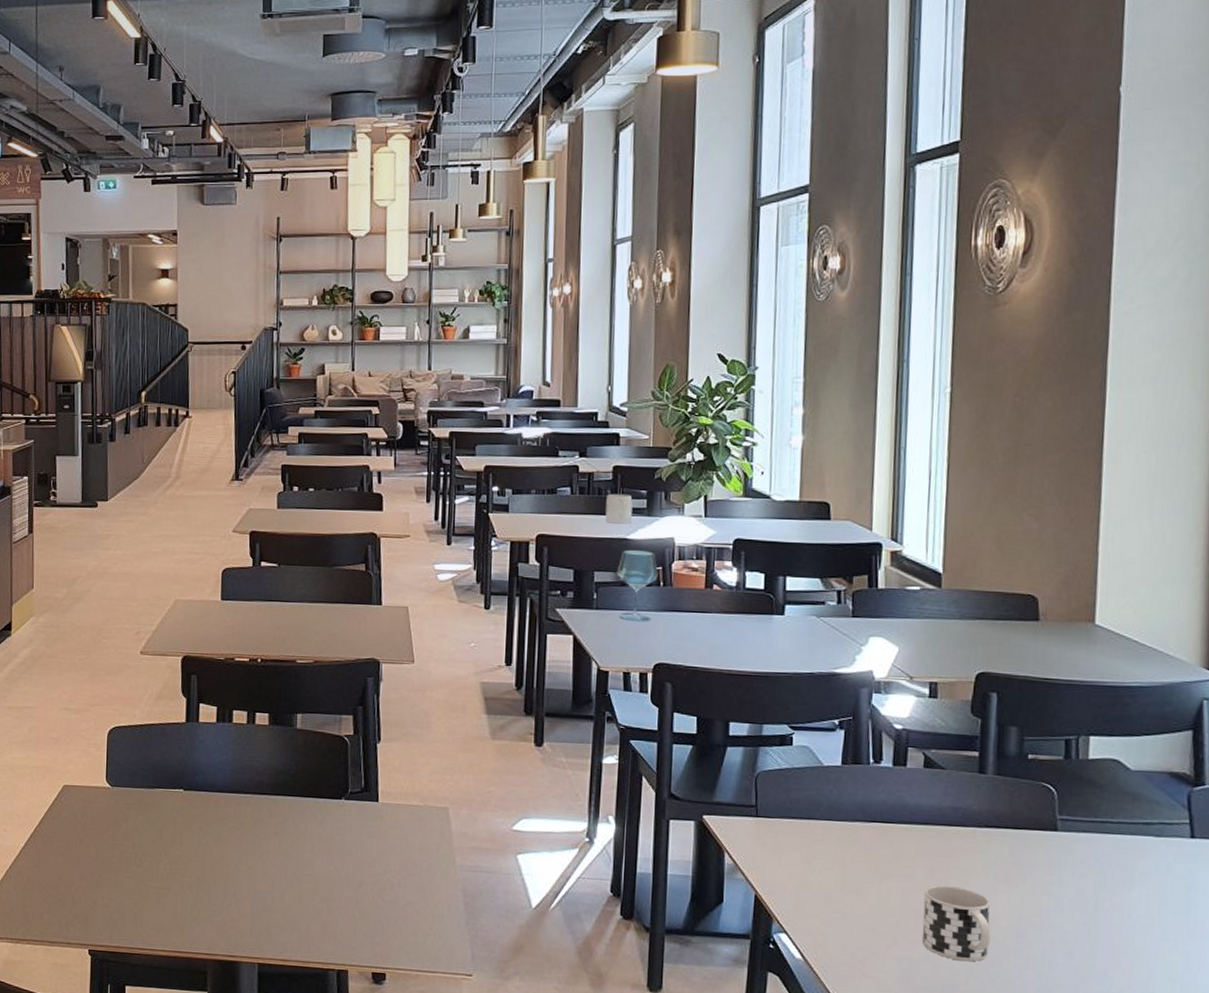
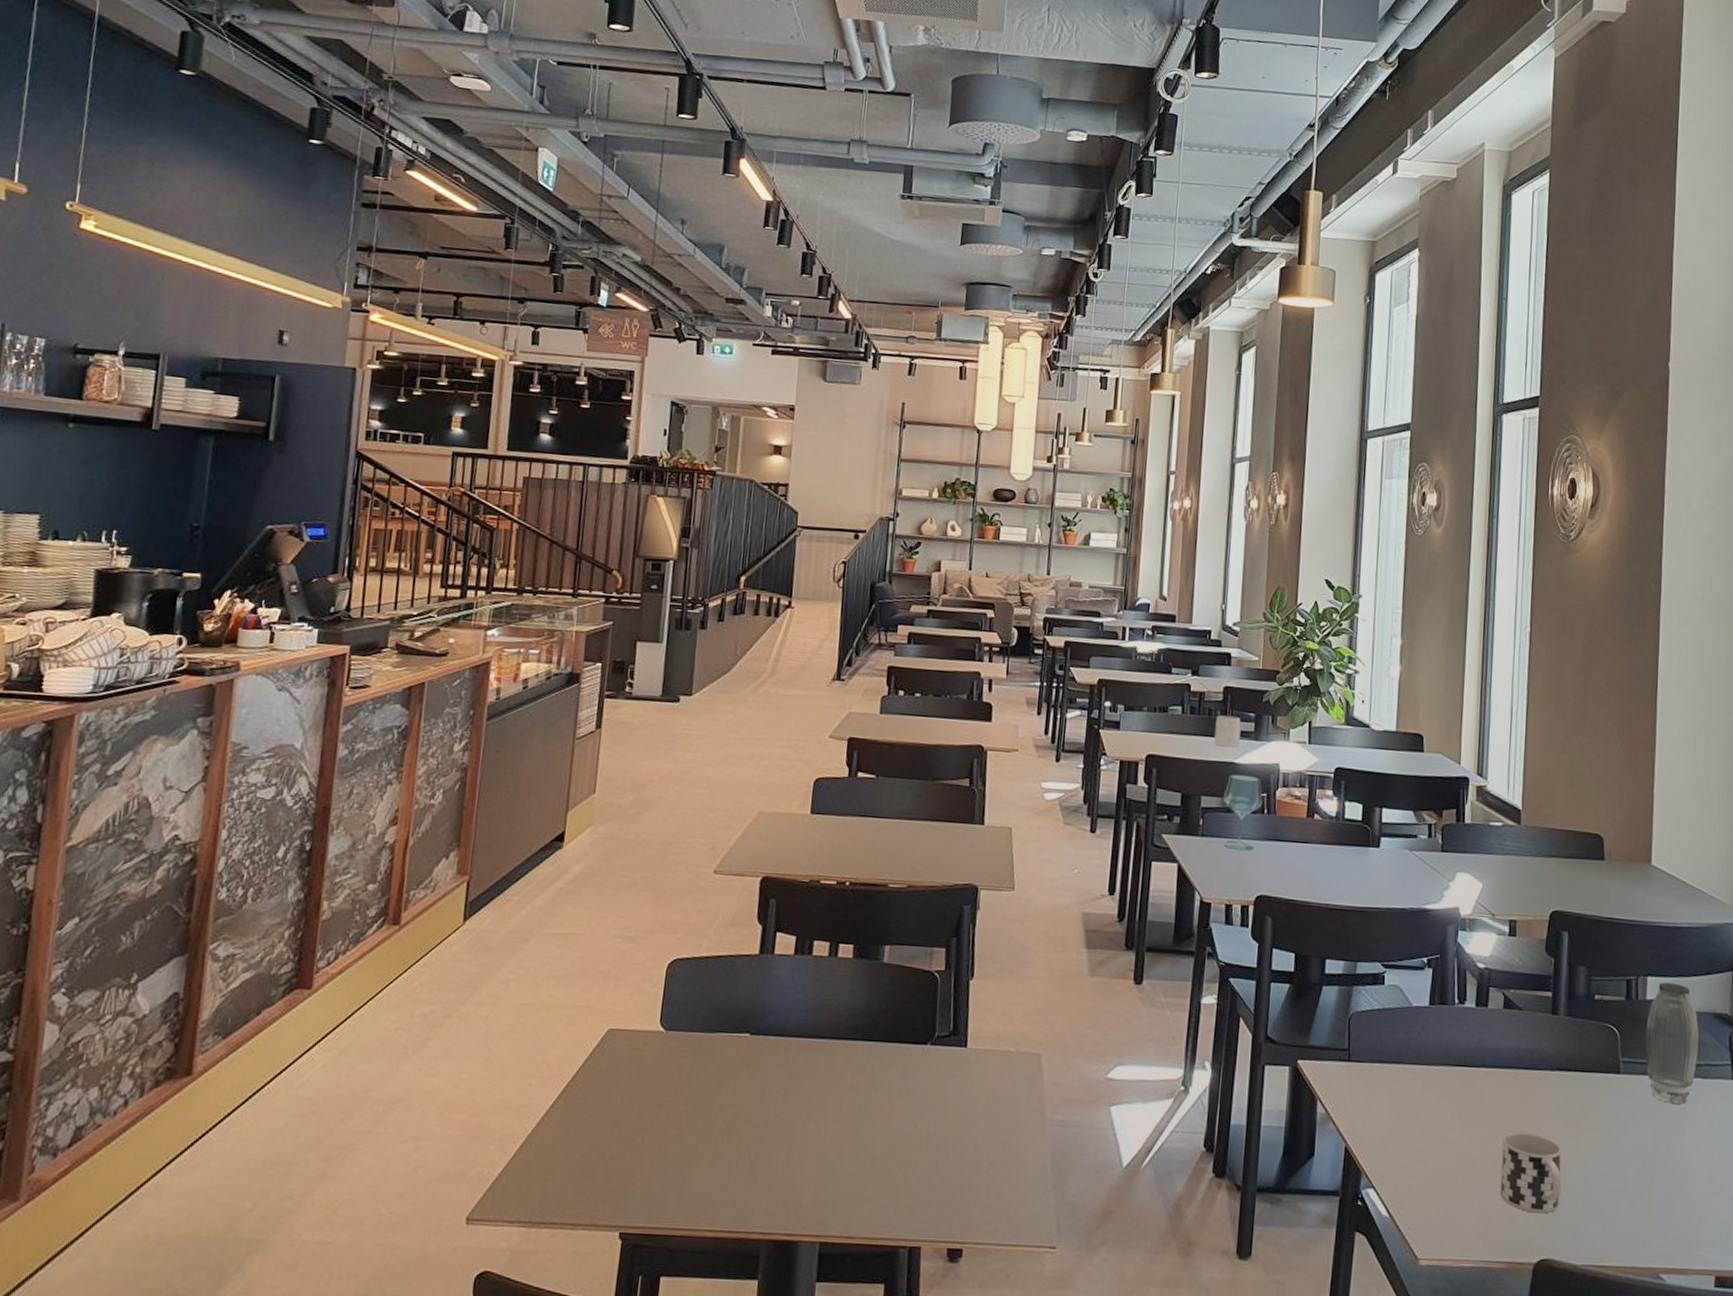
vase: none [1086,741,1151,861] -> present [1645,982,1699,1104]

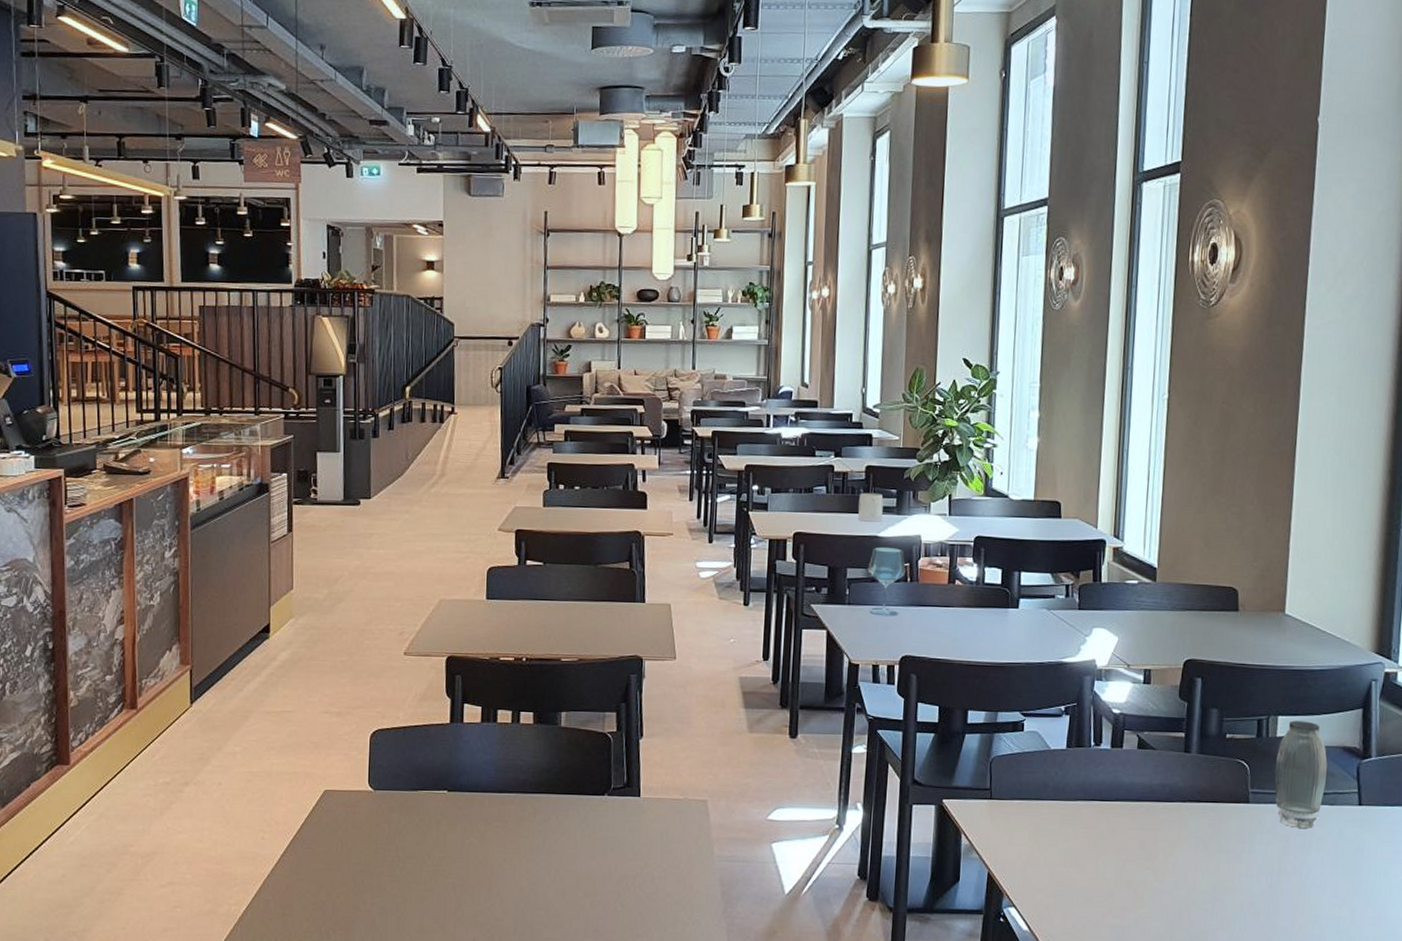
cup: present [1500,1132,1562,1214] -> none [1132,857,1192,926]

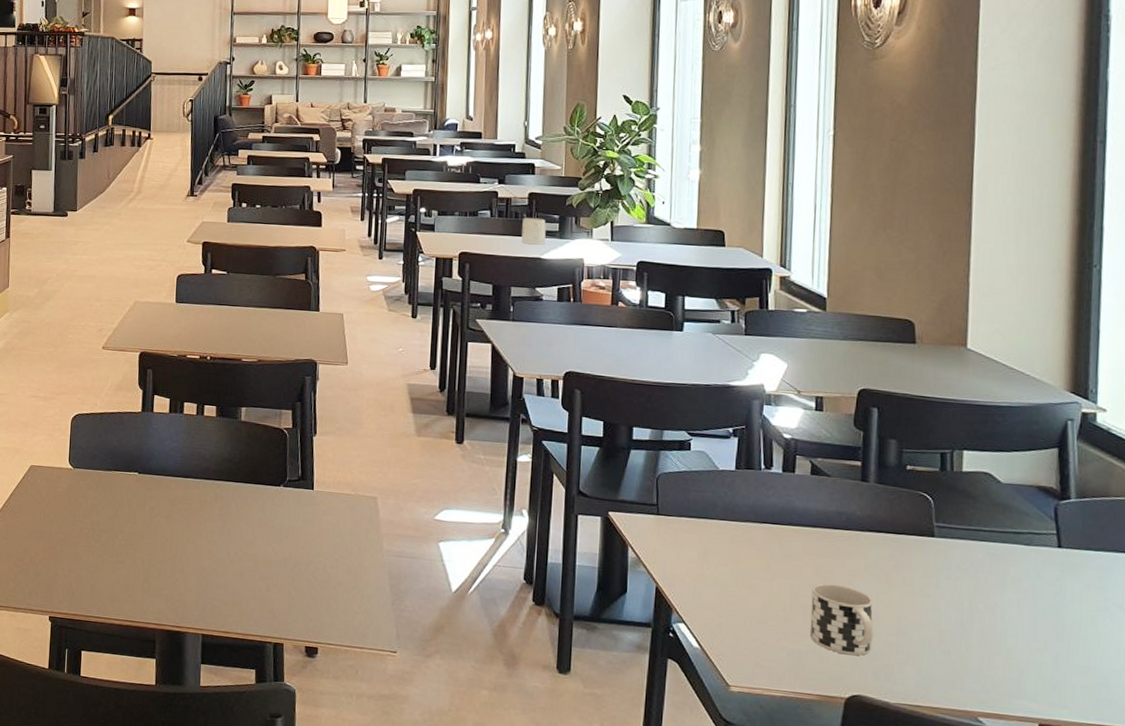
wine glass: present [868,546,906,617] -> none [531,268,569,334]
cup: none [1132,857,1192,926] -> present [809,583,874,656]
vase: present [1274,720,1328,828] -> none [961,456,1021,567]

